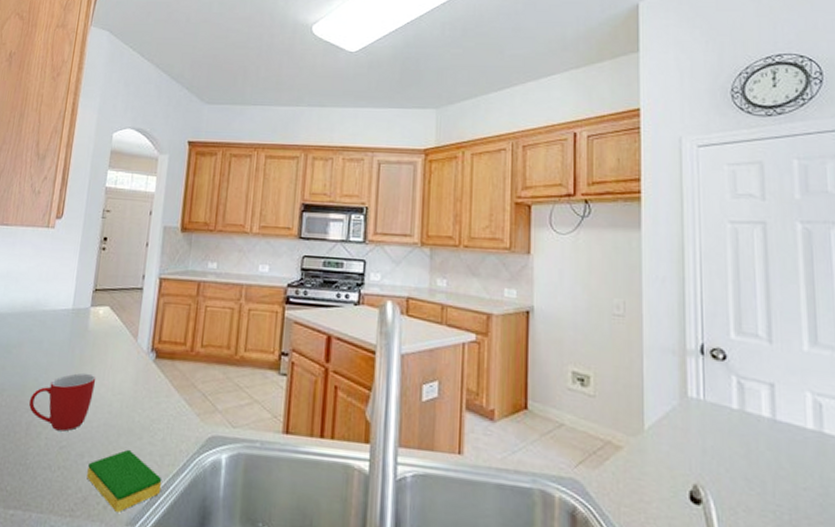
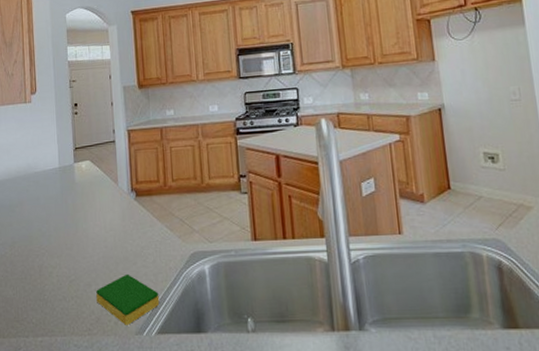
mug: present [29,372,96,432] -> none [37,217,90,268]

